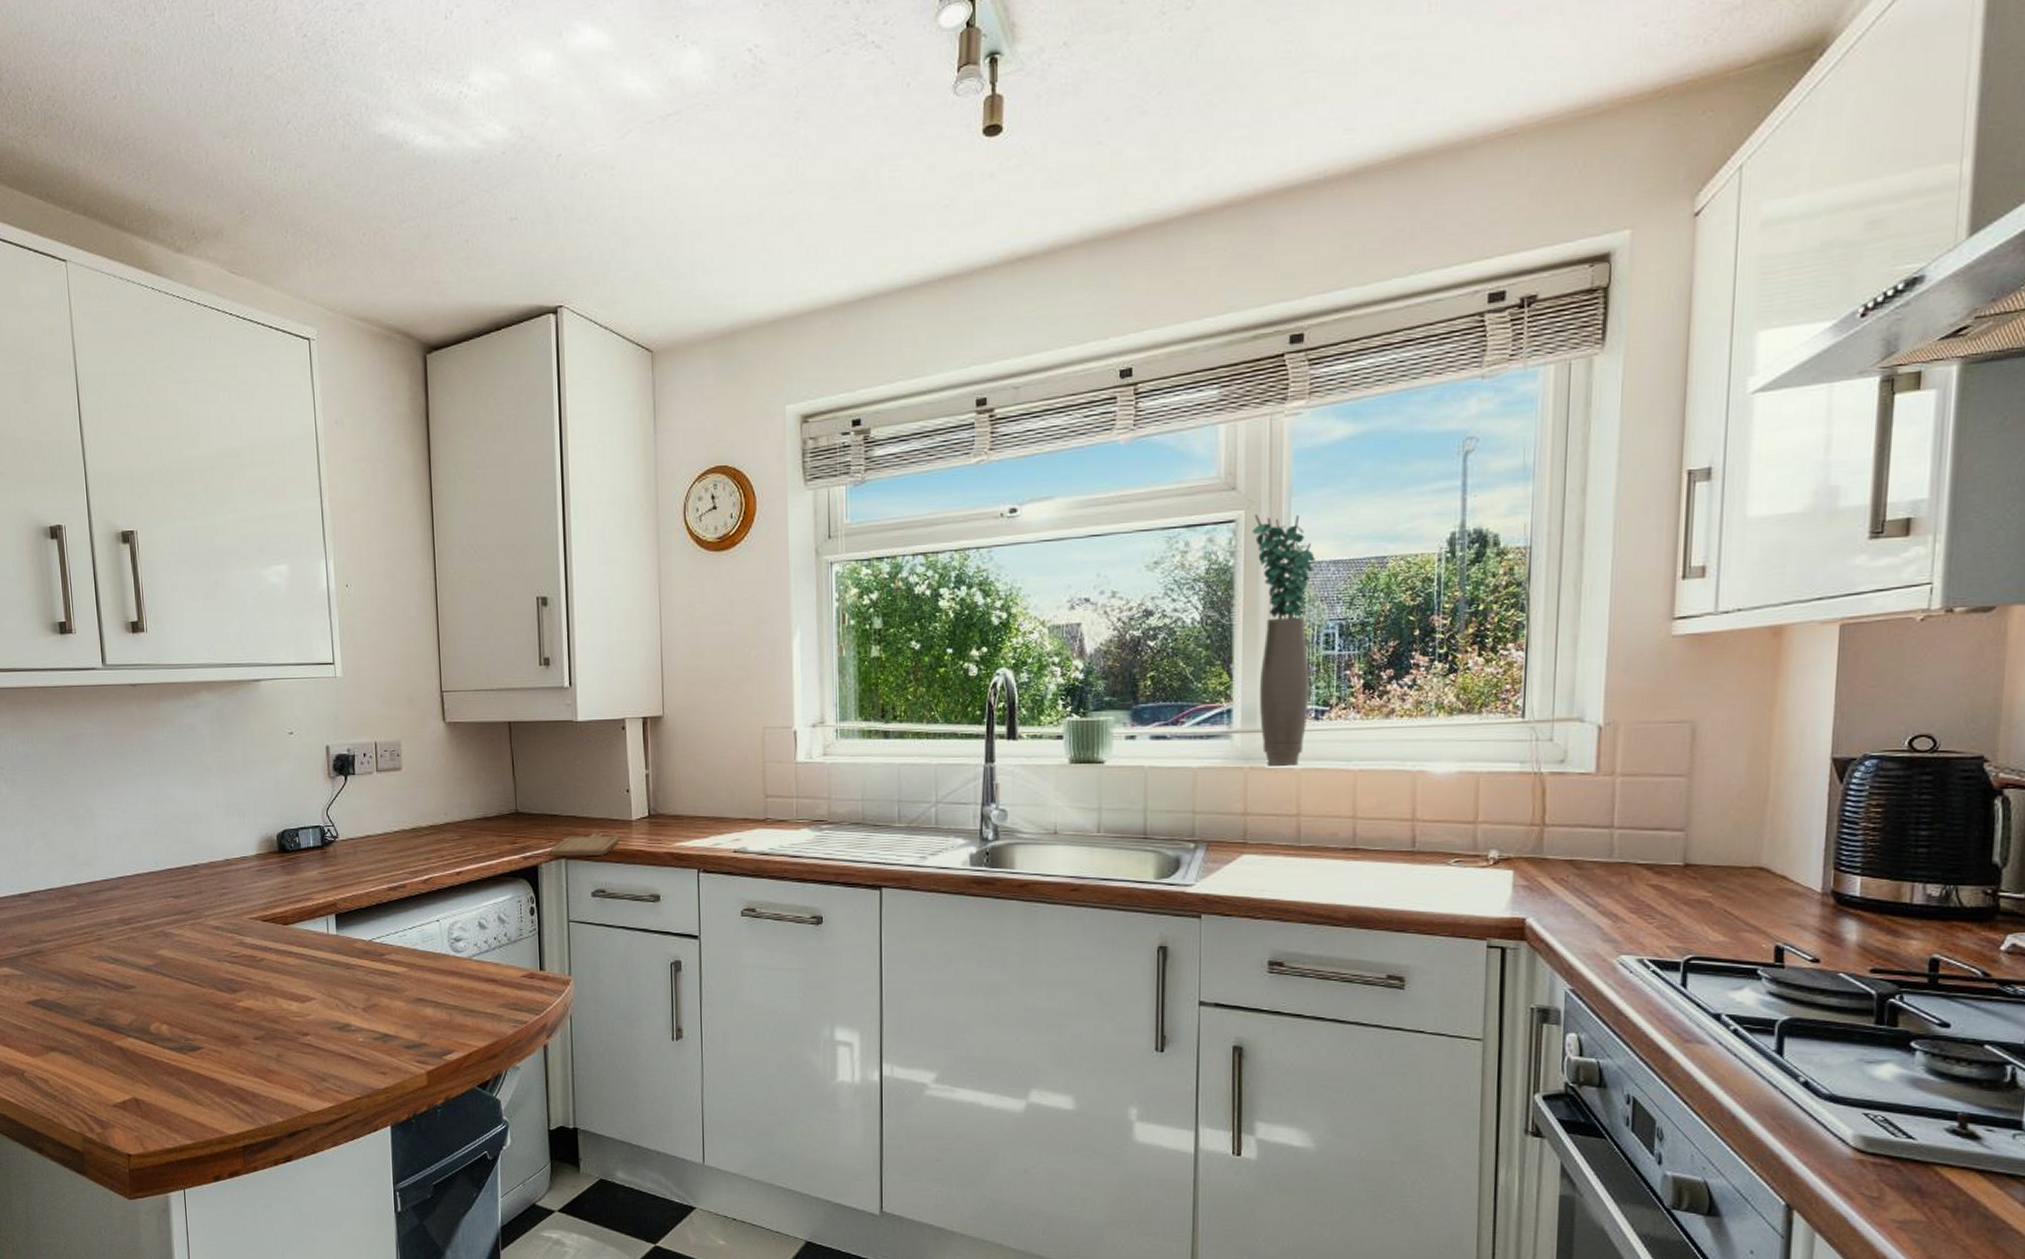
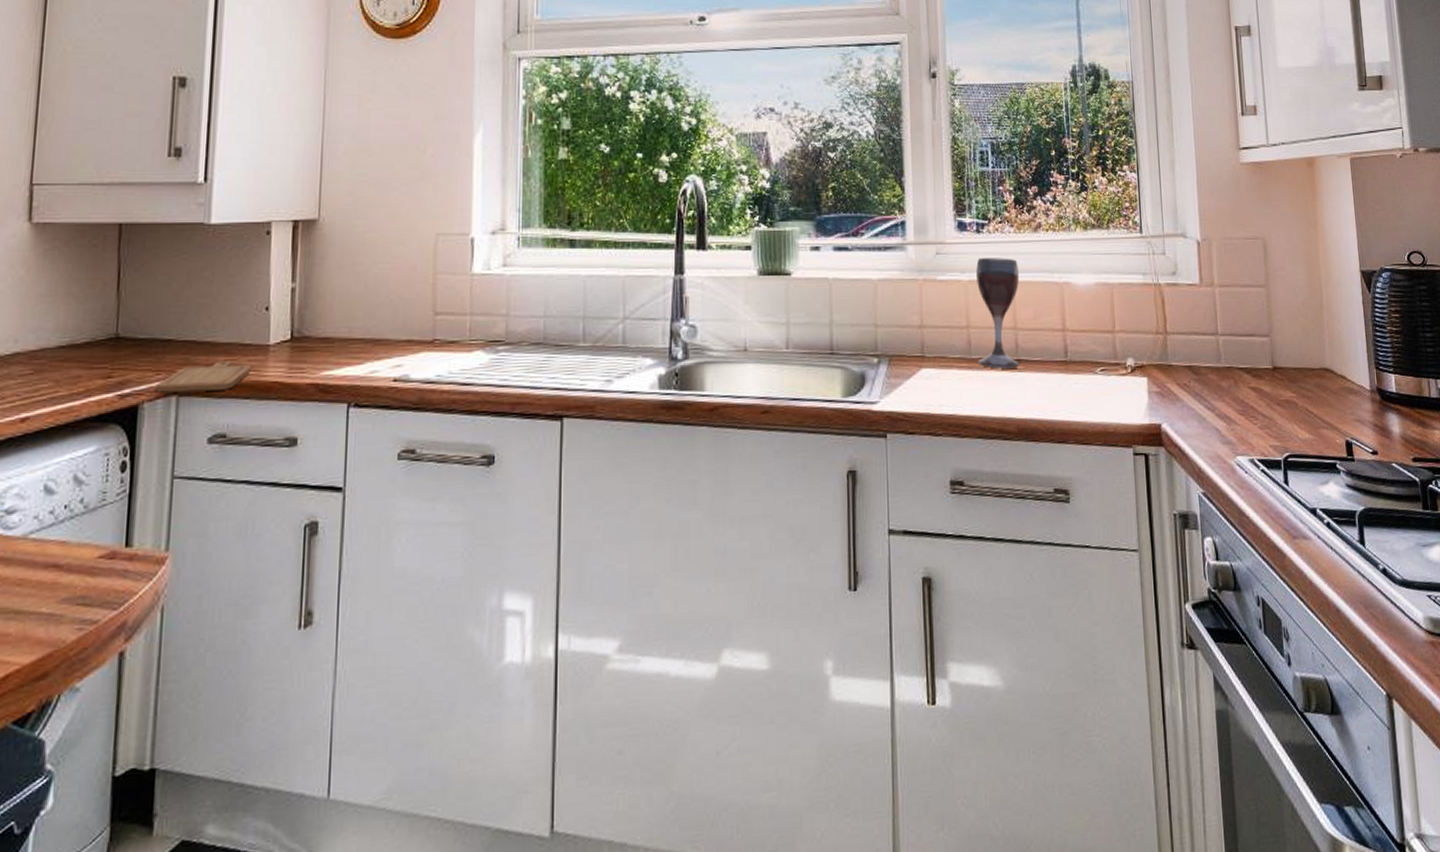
vase: present [1252,514,1315,766] -> none [915,38,971,278]
cup: none [1307,745,1364,857] -> present [976,258,1020,369]

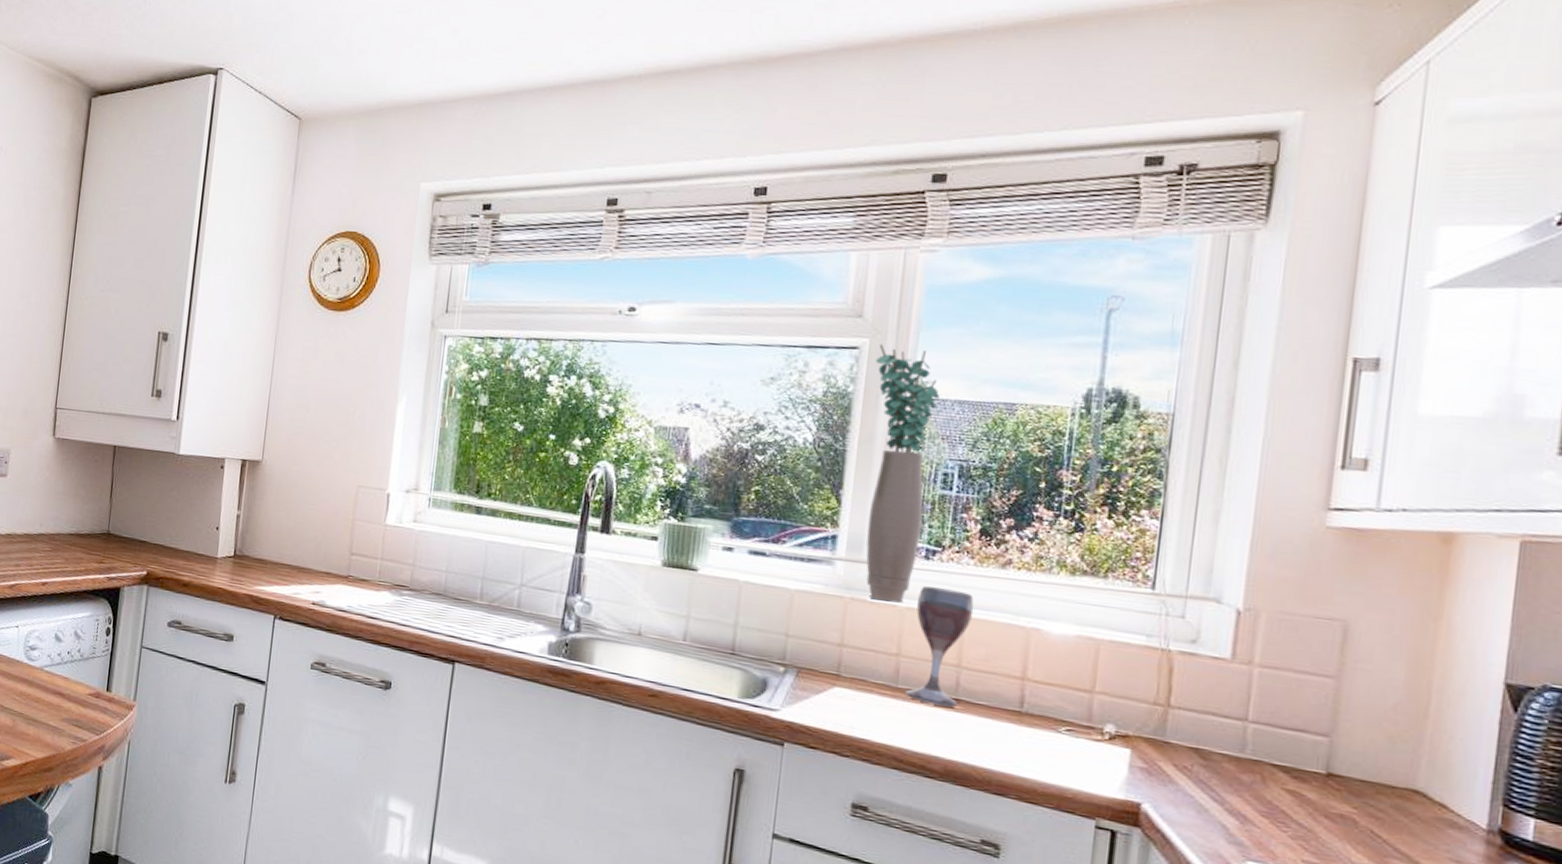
chopping board: present [156,361,251,393] -> none [133,564,203,588]
vase: none [915,38,971,278] -> present [865,344,939,603]

